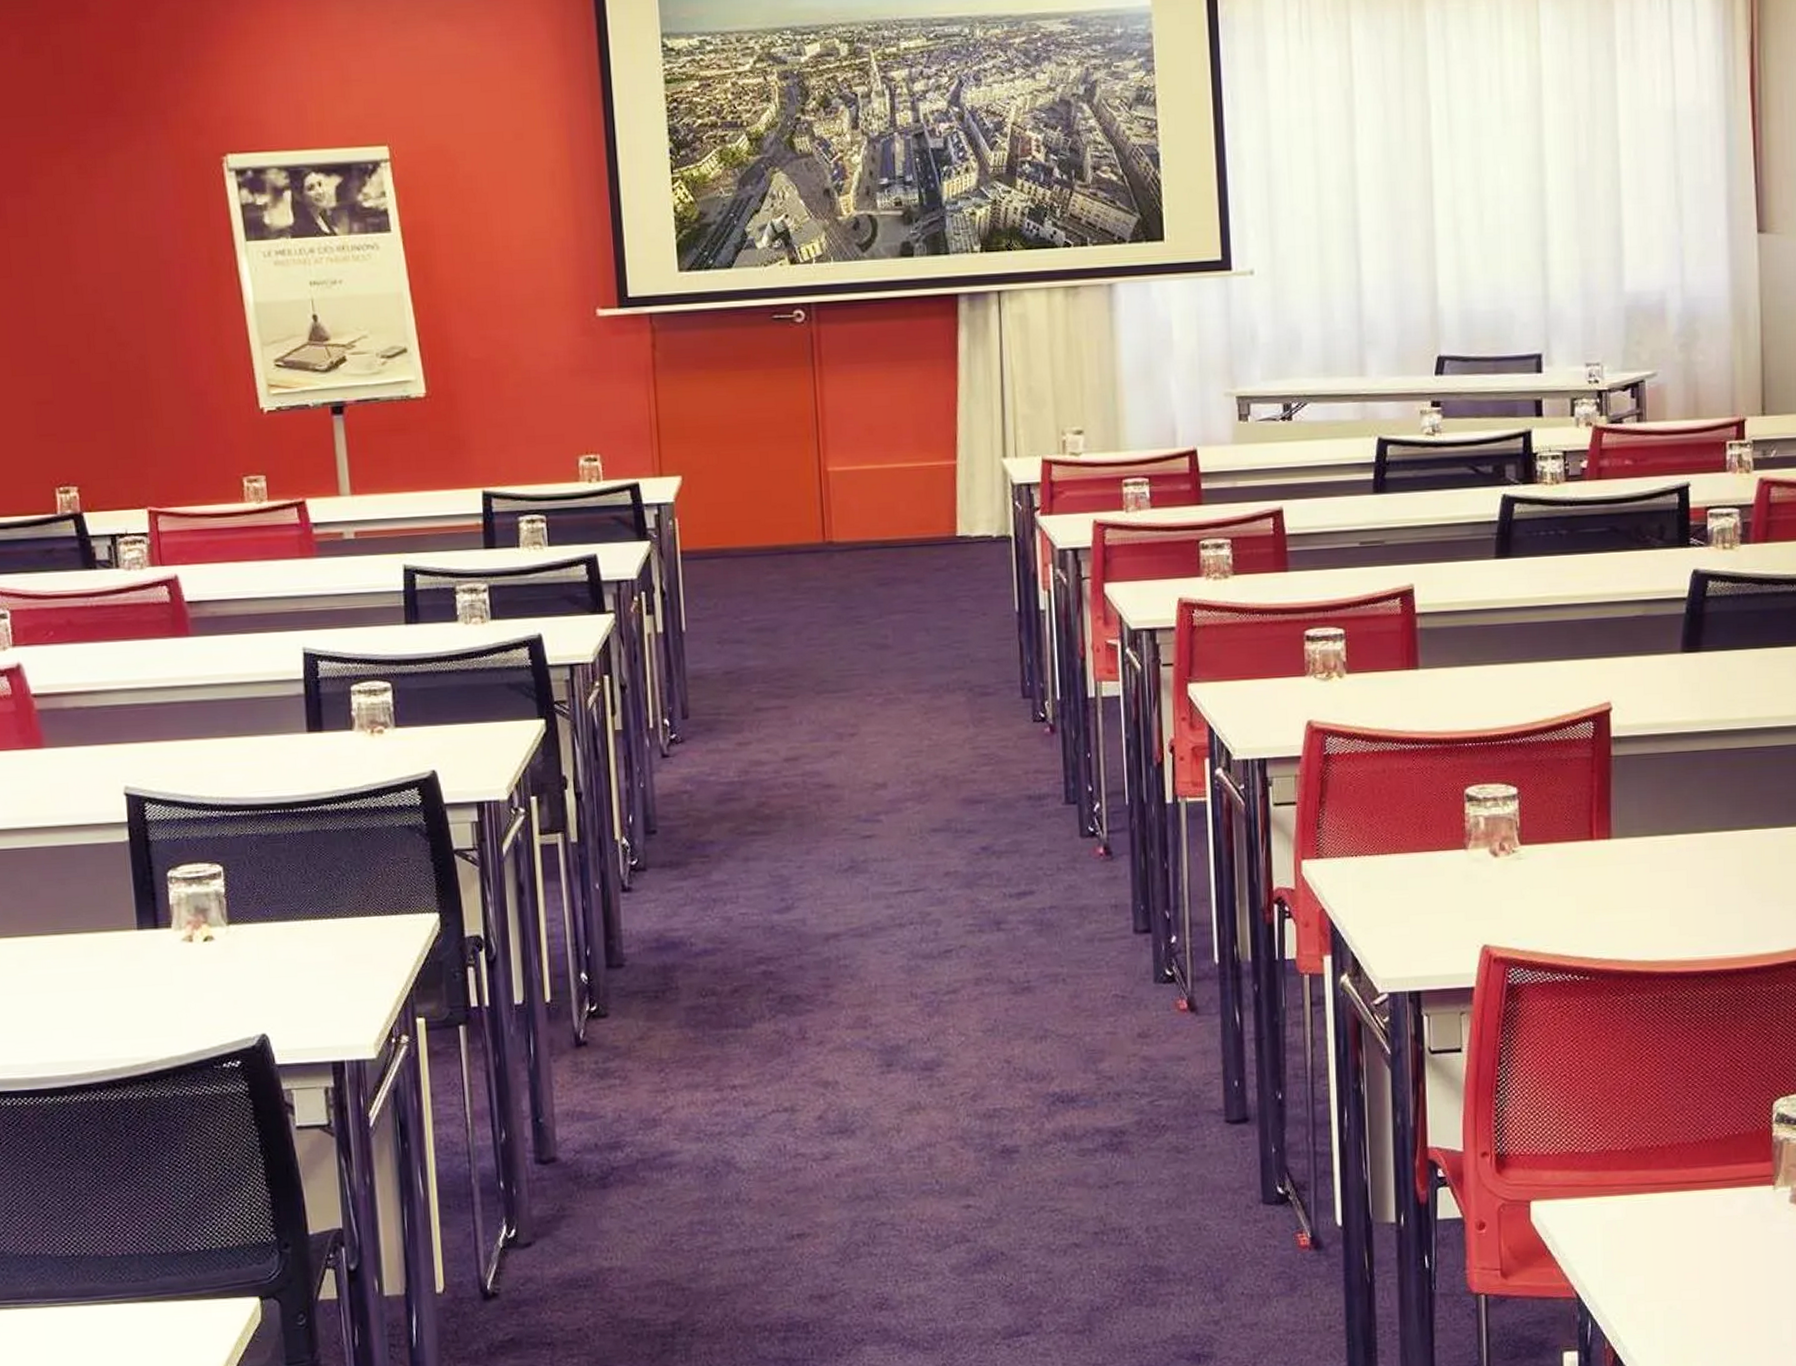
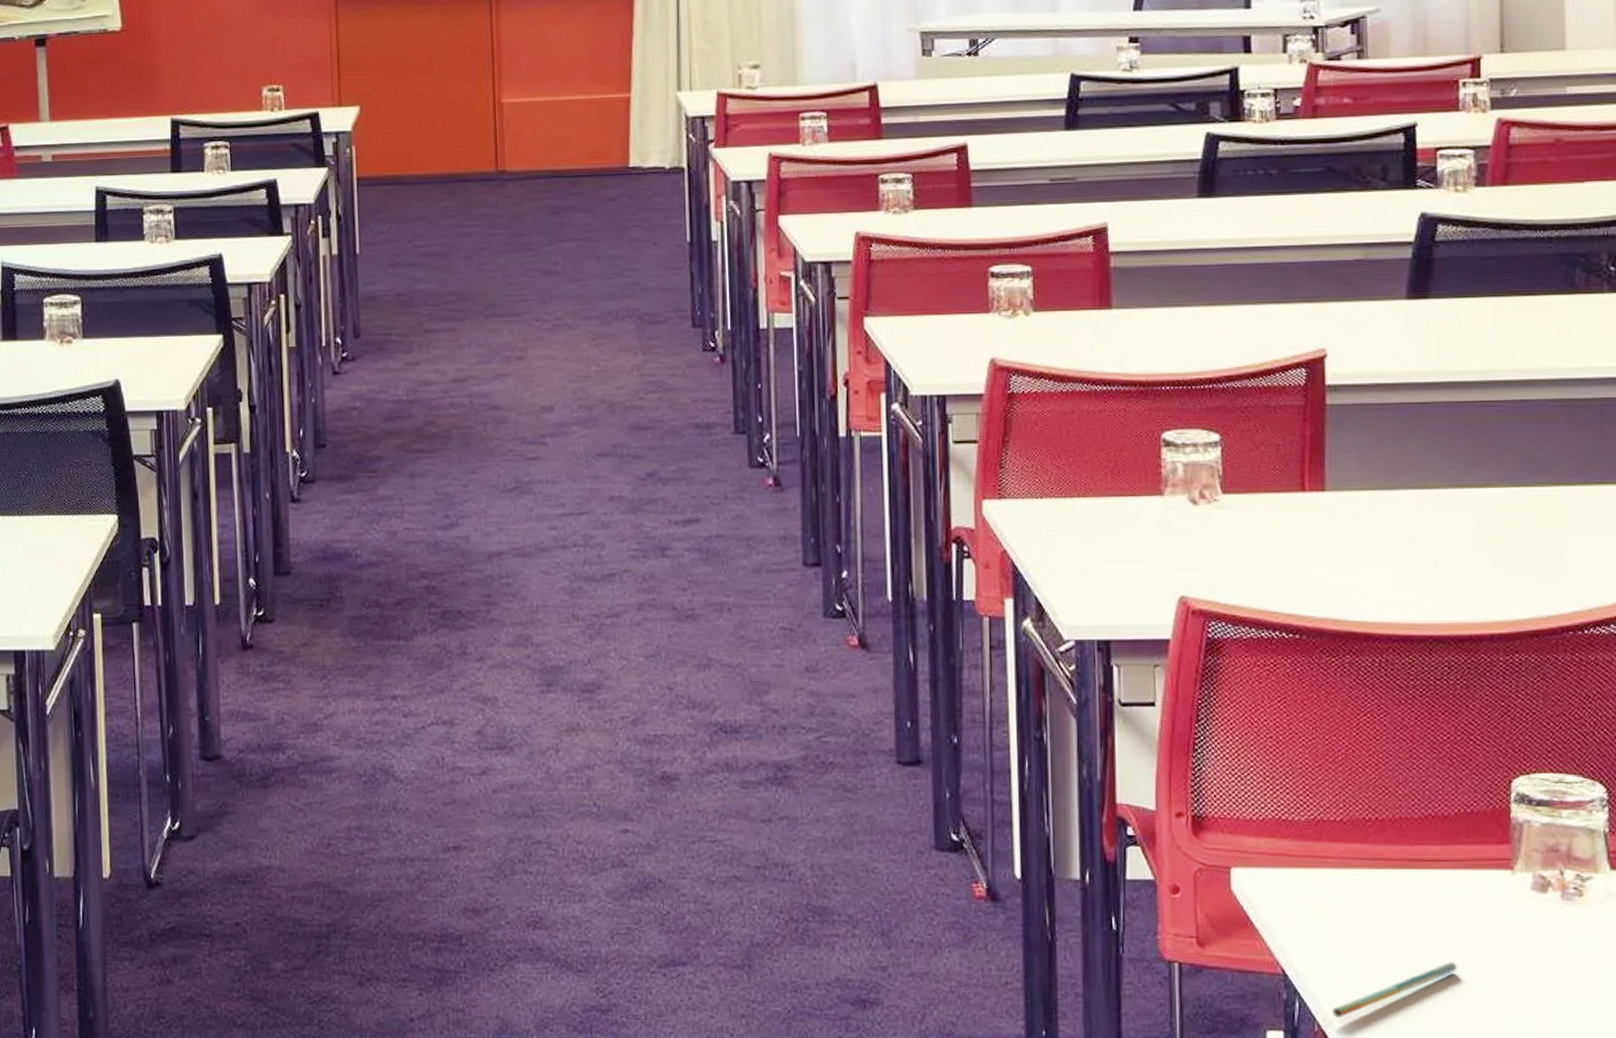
pen: none [1620,1274,1727,1334] -> present [1332,961,1457,1018]

